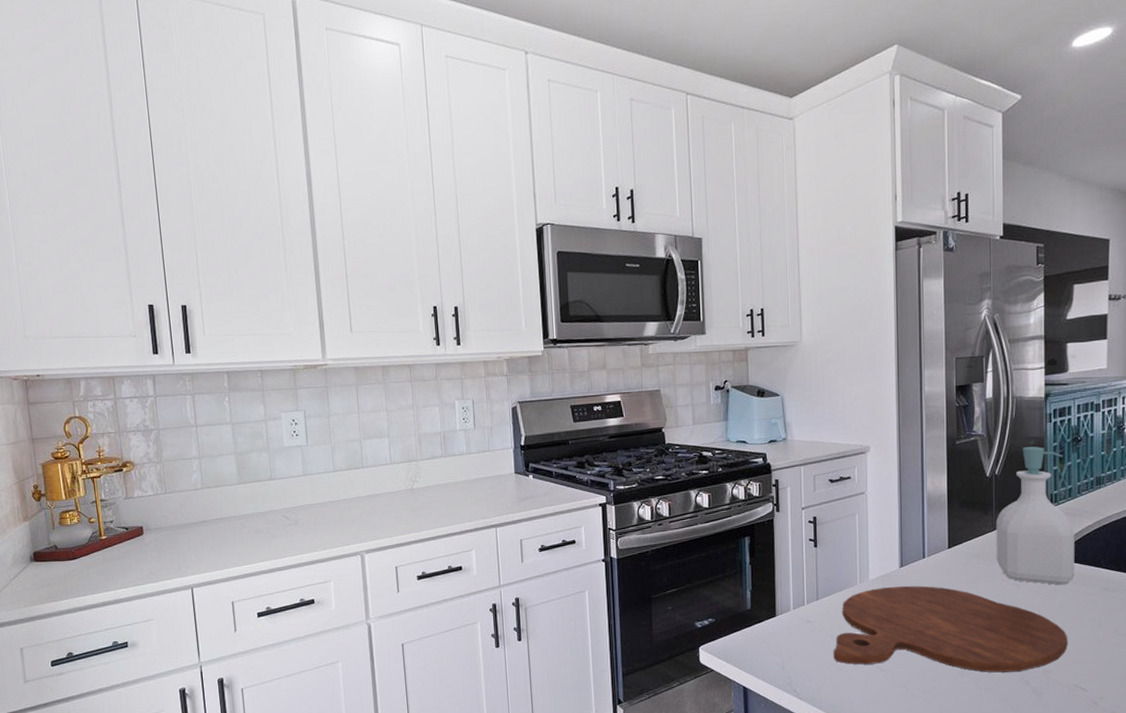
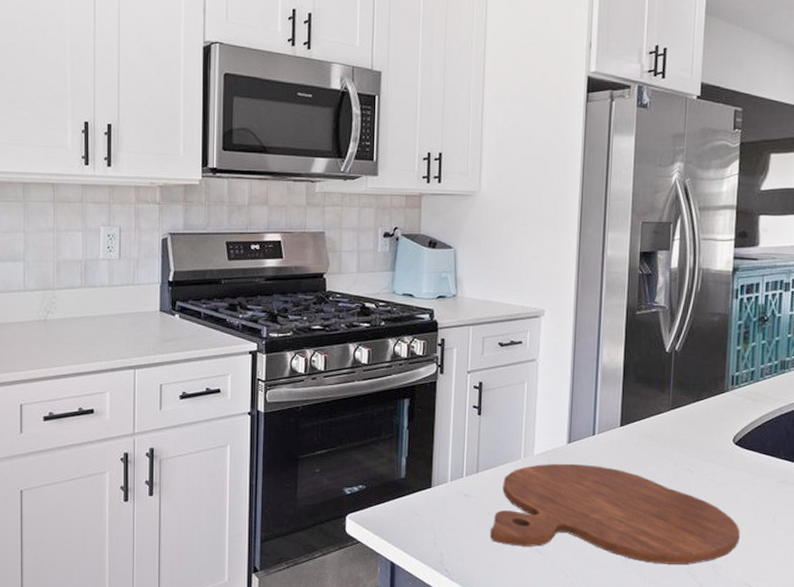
soap bottle: present [996,446,1075,586] -> none [670,323,755,475]

